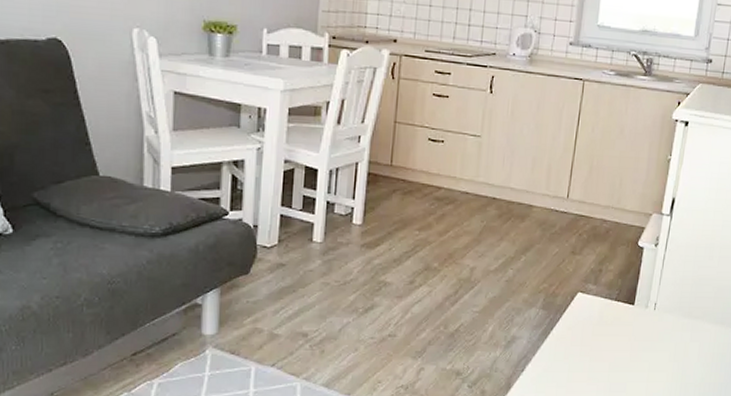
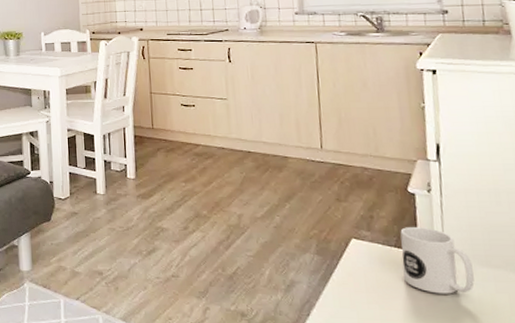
mug: none [617,280,677,344] -> present [400,226,475,294]

